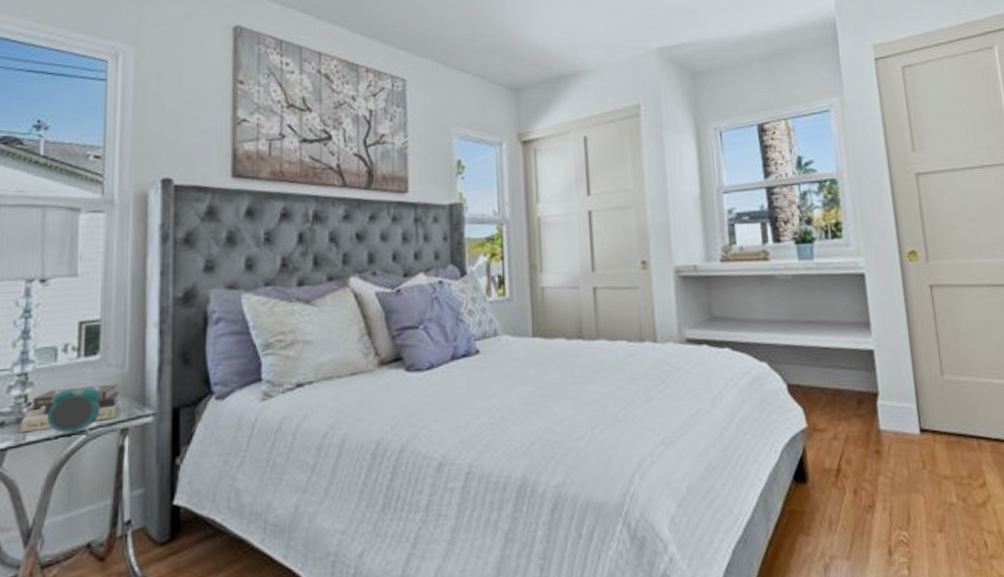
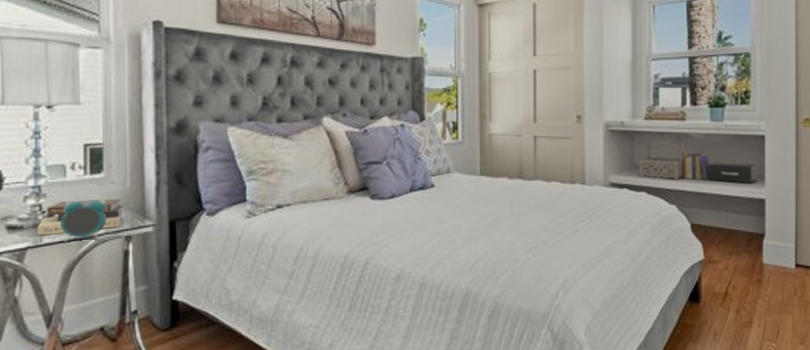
decorative basket: none [718,286,774,332] -> present [639,141,686,180]
books: none [770,297,804,331] -> present [683,153,710,181]
box: none [801,307,862,333] -> present [709,162,758,184]

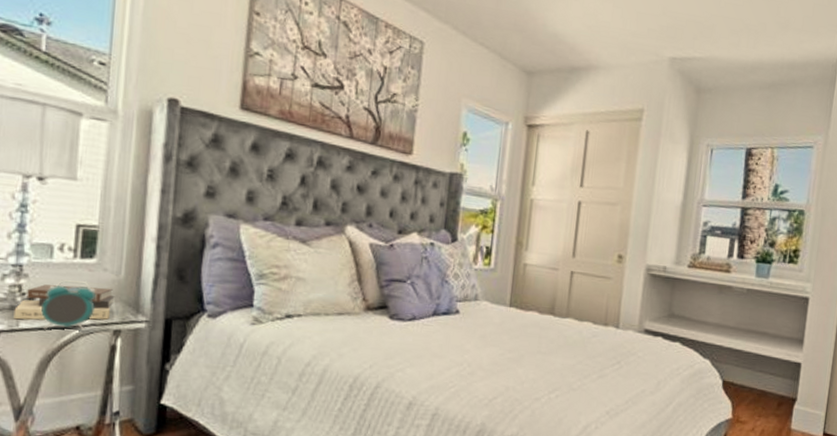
decorative basket: present [639,141,686,180] -> none [676,290,727,334]
books: present [683,153,710,181] -> none [721,307,750,338]
box: present [709,162,758,184] -> none [746,320,798,346]

